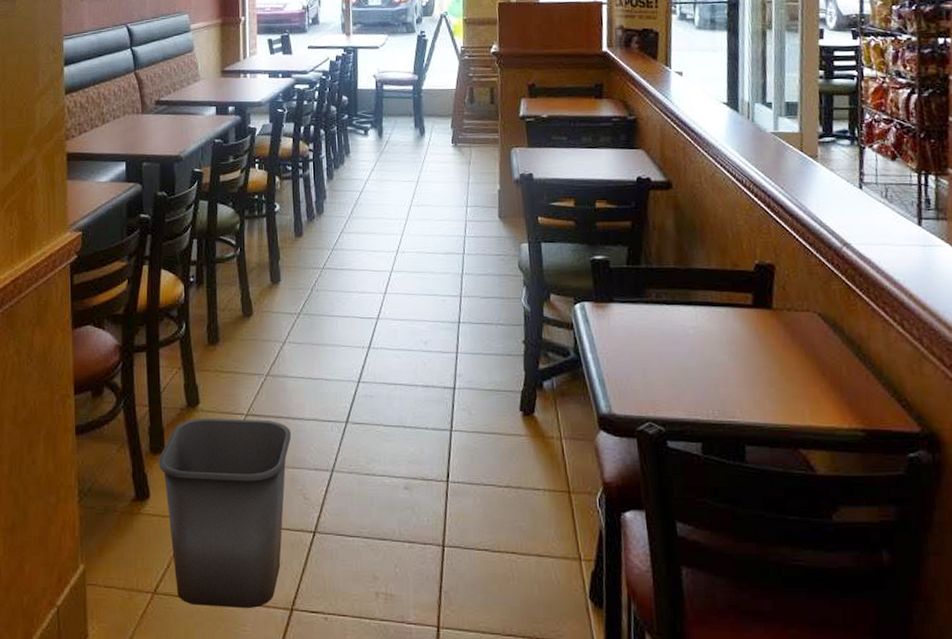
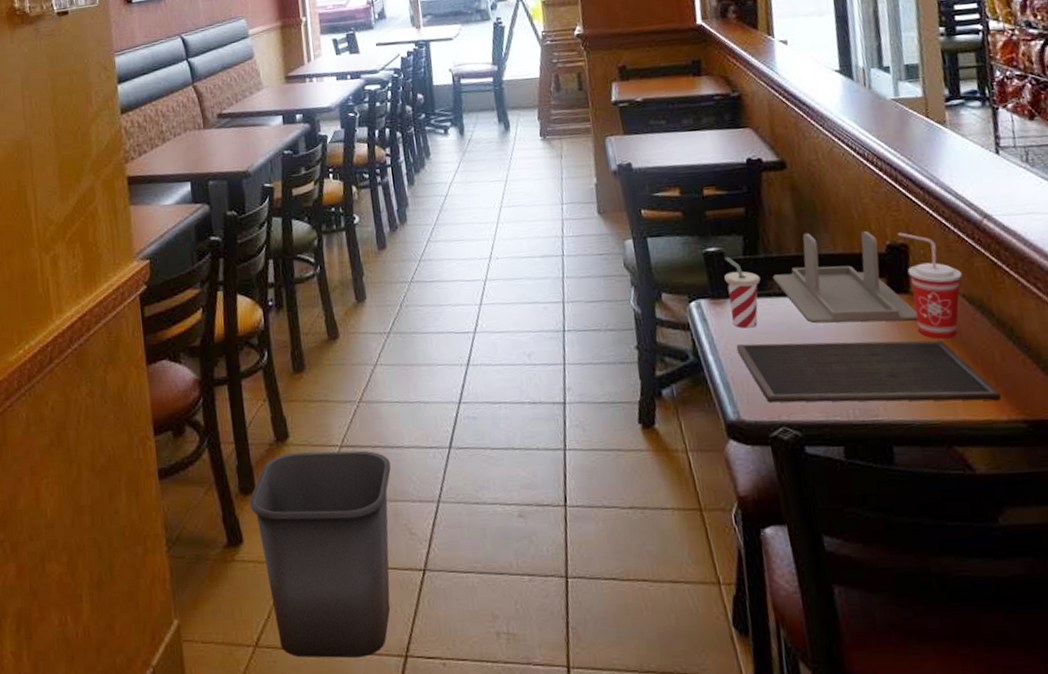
beverage cup: none [608,264,640,331] -> present [724,256,761,328]
tray: none [613,345,844,410] -> present [736,340,1001,403]
napkin holder: none [651,248,778,334] -> present [772,231,918,323]
beverage cup: none [765,254,820,352] -> present [897,232,962,339]

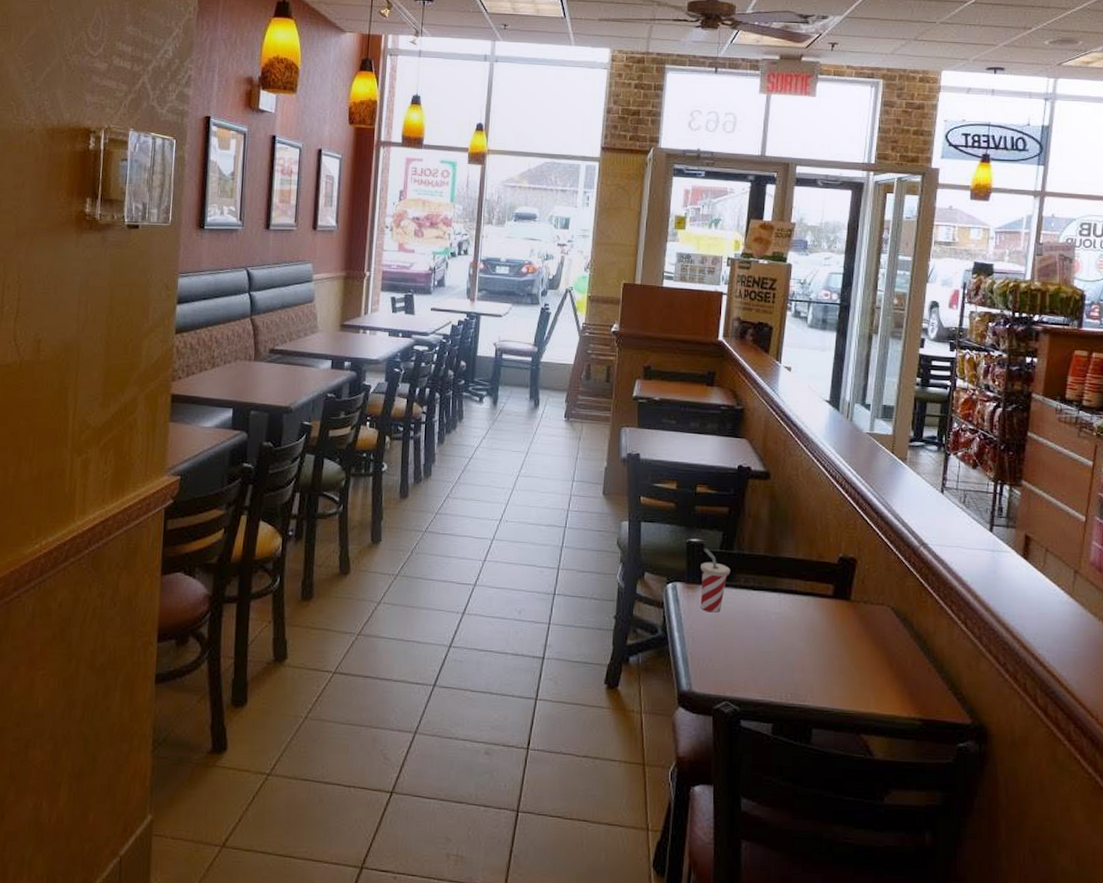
waste bin: present [249,450,391,658] -> none [239,673,377,865]
tray: present [736,340,1001,403] -> none [699,626,906,700]
napkin holder: present [772,231,918,323] -> none [741,537,853,624]
beverage cup: present [897,232,962,339] -> none [850,548,895,643]

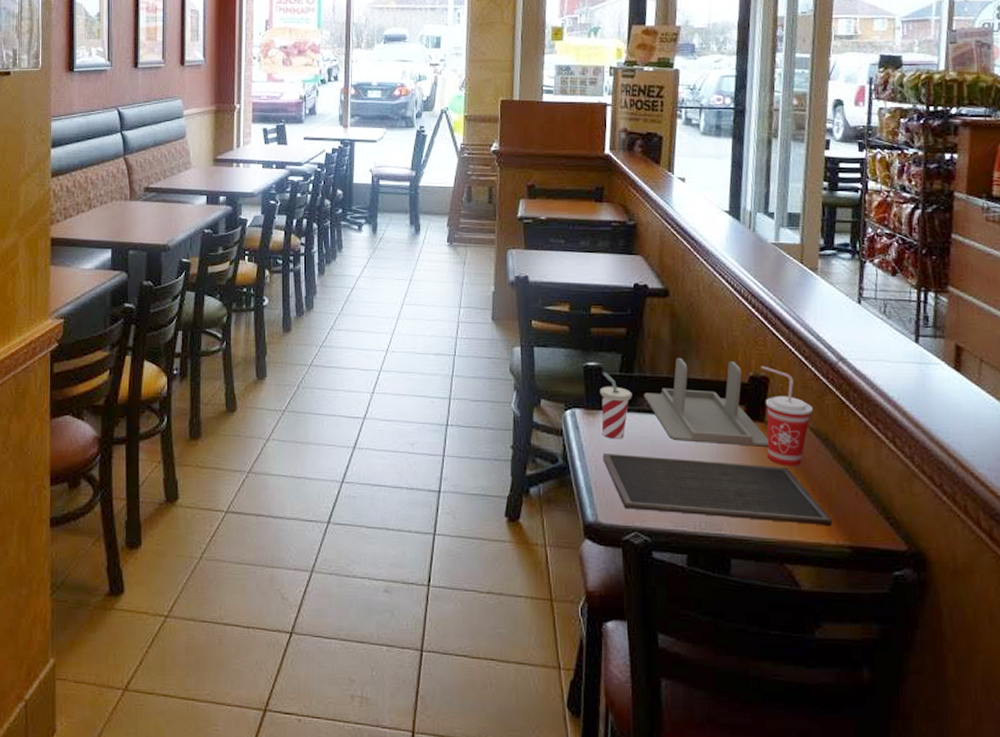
tray: none [699,626,906,700] -> present [602,453,832,526]
napkin holder: none [741,537,853,624] -> present [643,357,769,447]
beverage cup: none [850,548,895,643] -> present [760,366,813,466]

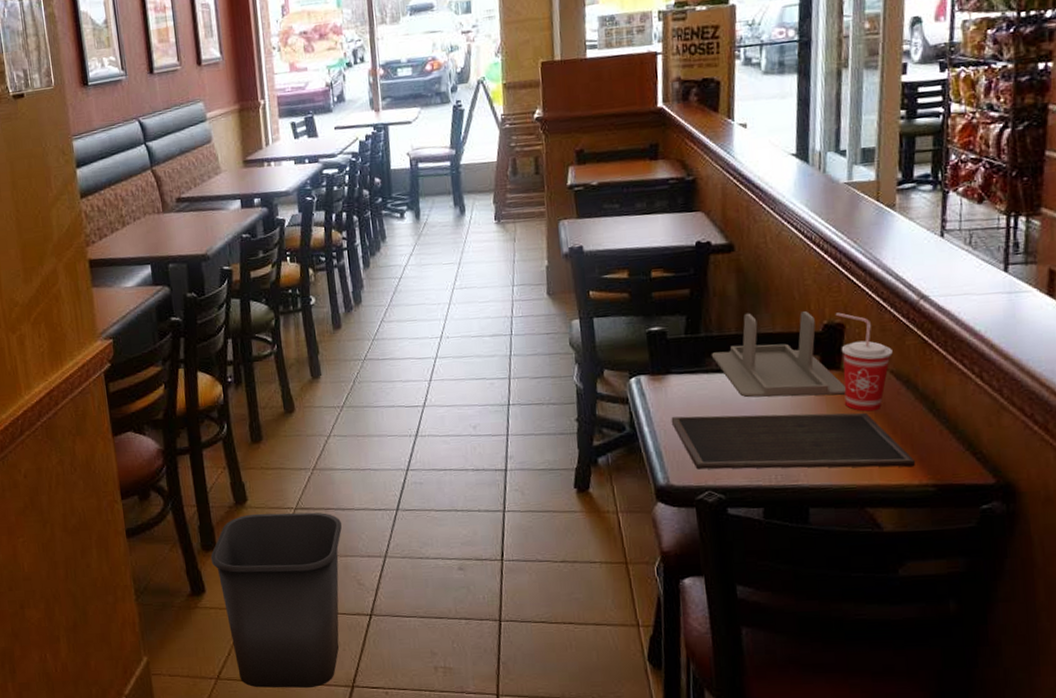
waste bin: none [134,513,271,708] -> present [210,512,342,688]
beverage cup: present [600,371,632,439] -> none [665,335,700,402]

